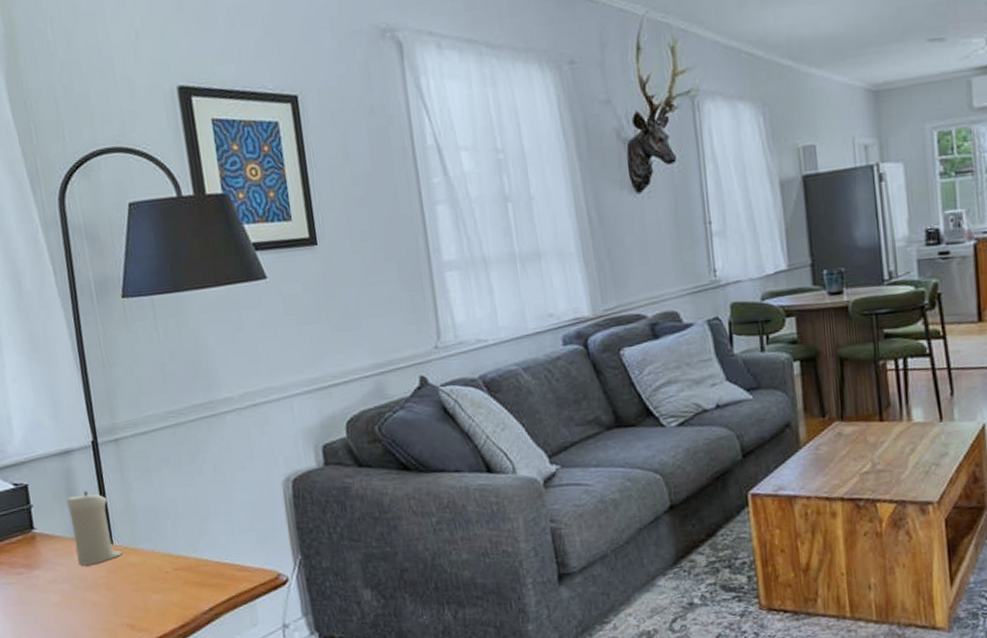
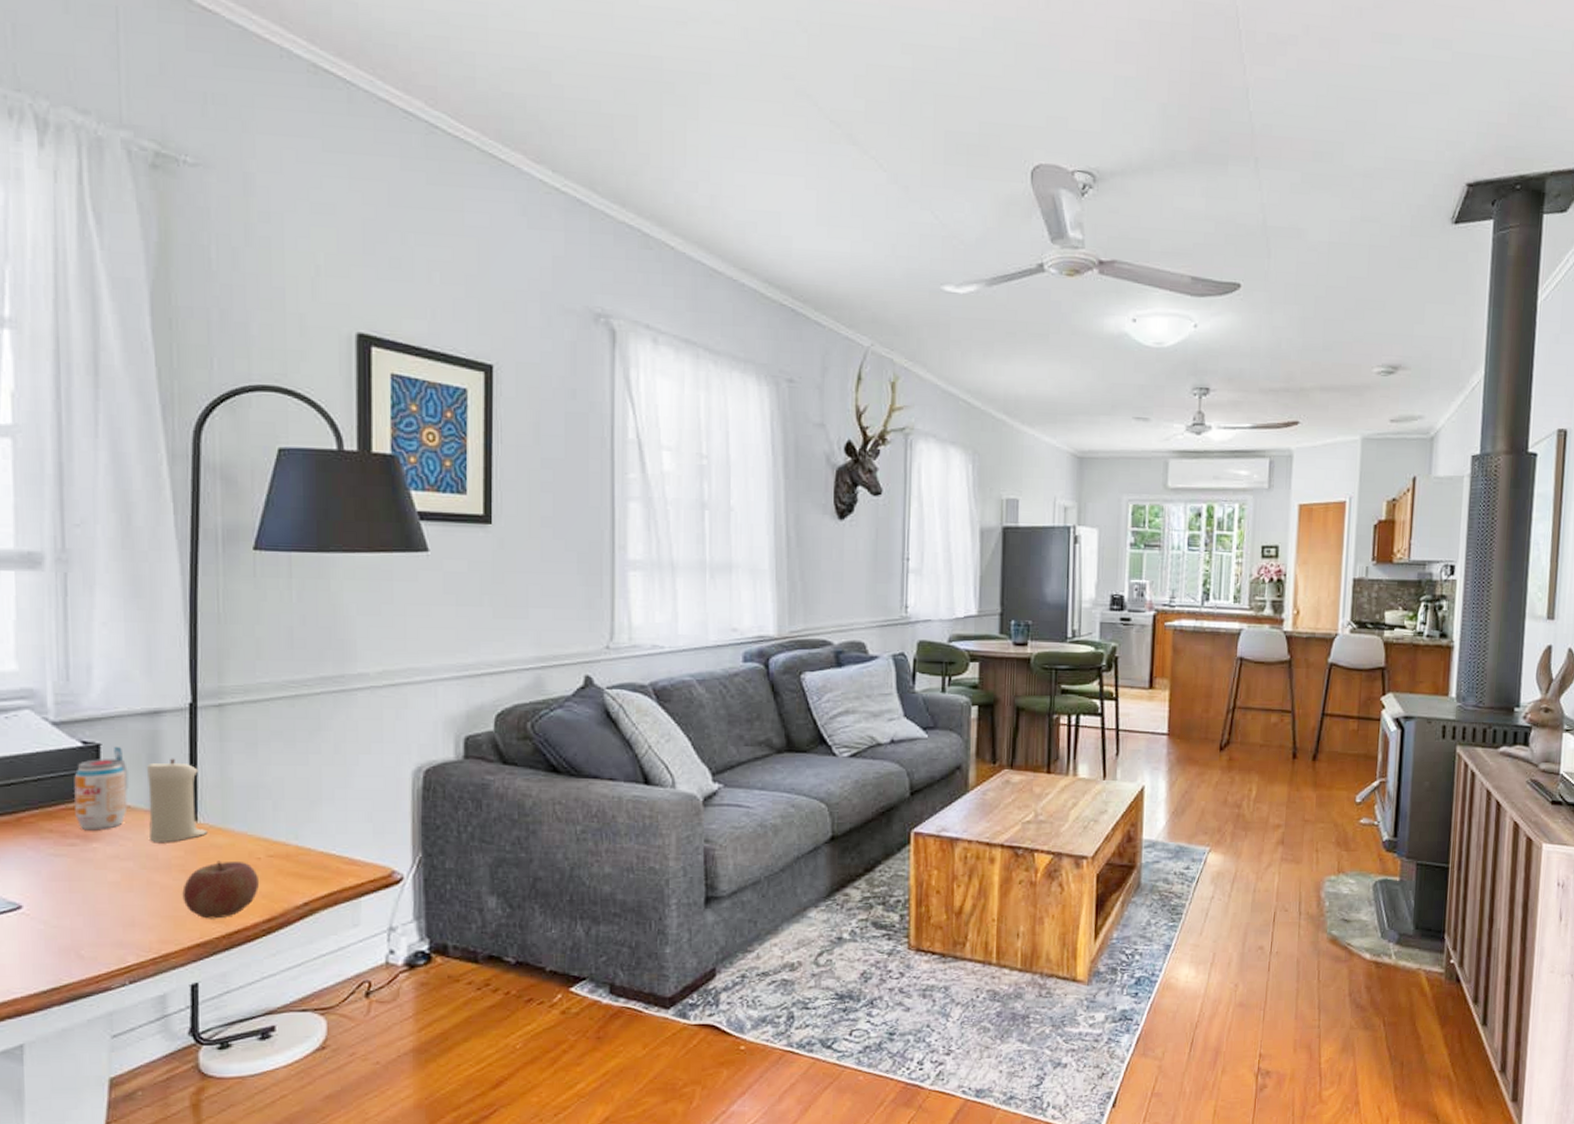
beverage can: none [11,486,57,561] -> present [74,747,129,831]
apple: none [110,576,171,629] -> present [182,861,260,919]

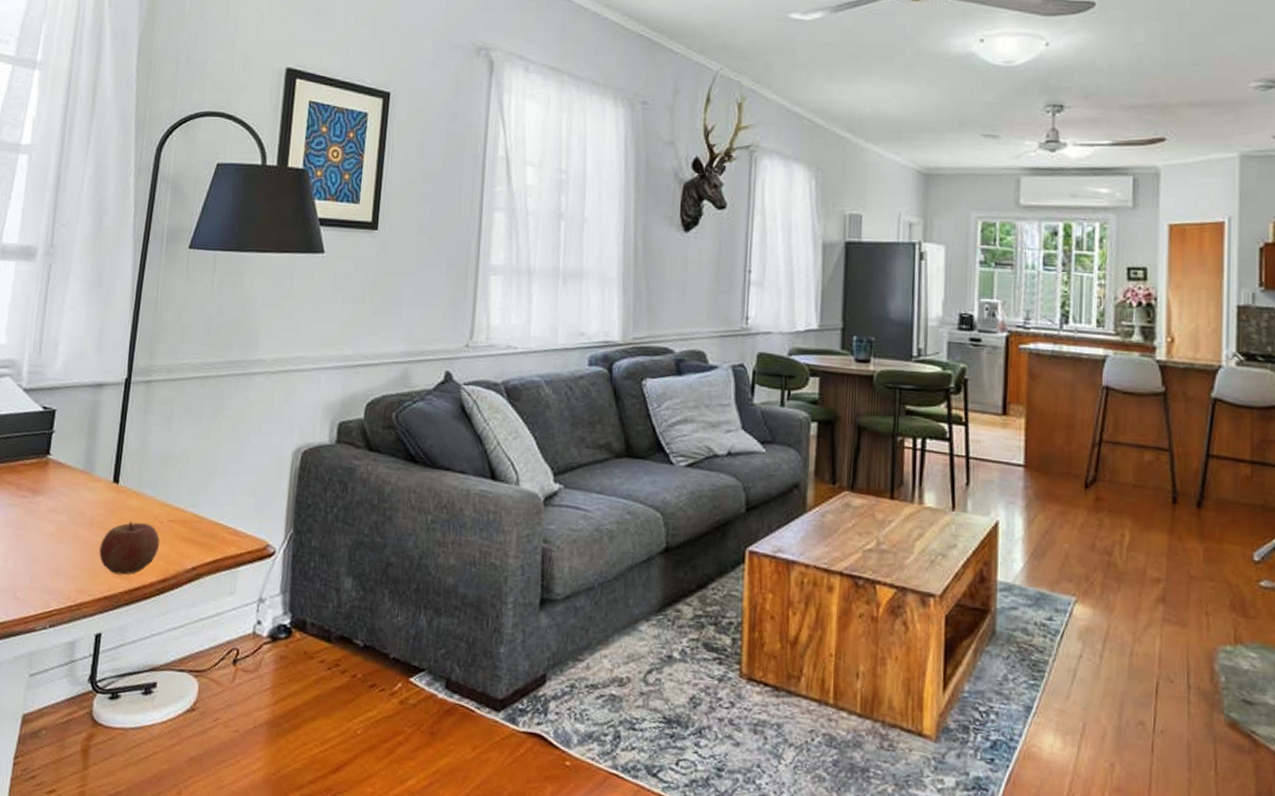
beverage can: present [74,747,129,831] -> none [29,413,73,486]
candle: present [147,758,208,842] -> none [81,426,126,501]

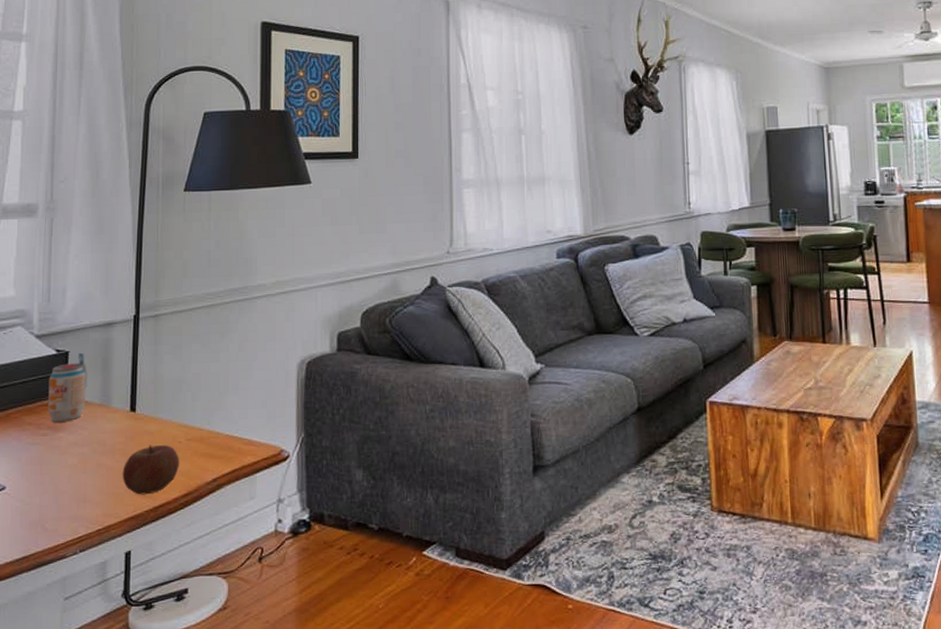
beverage can: none [29,413,73,486] -> present [48,353,87,423]

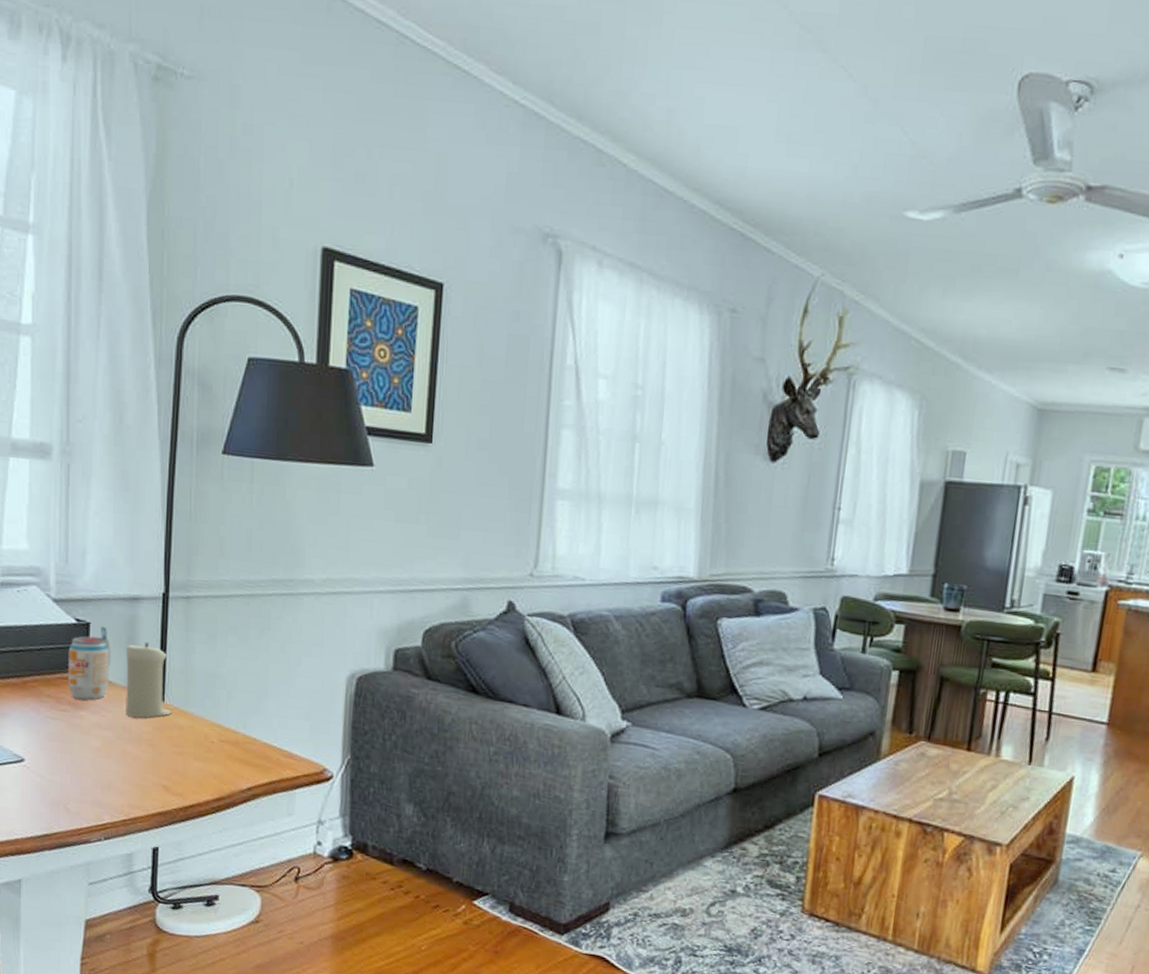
candle: none [101,360,143,431] -> present [126,642,172,718]
apple: present [122,445,180,495] -> none [149,739,213,793]

